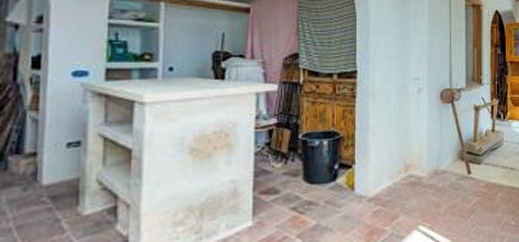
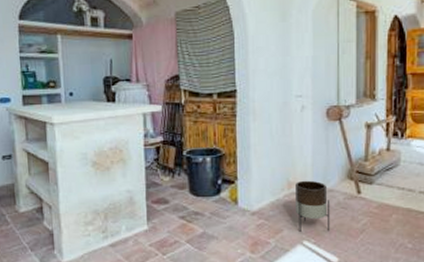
planter: none [411,162,444,216] -> present [294,180,331,232]

